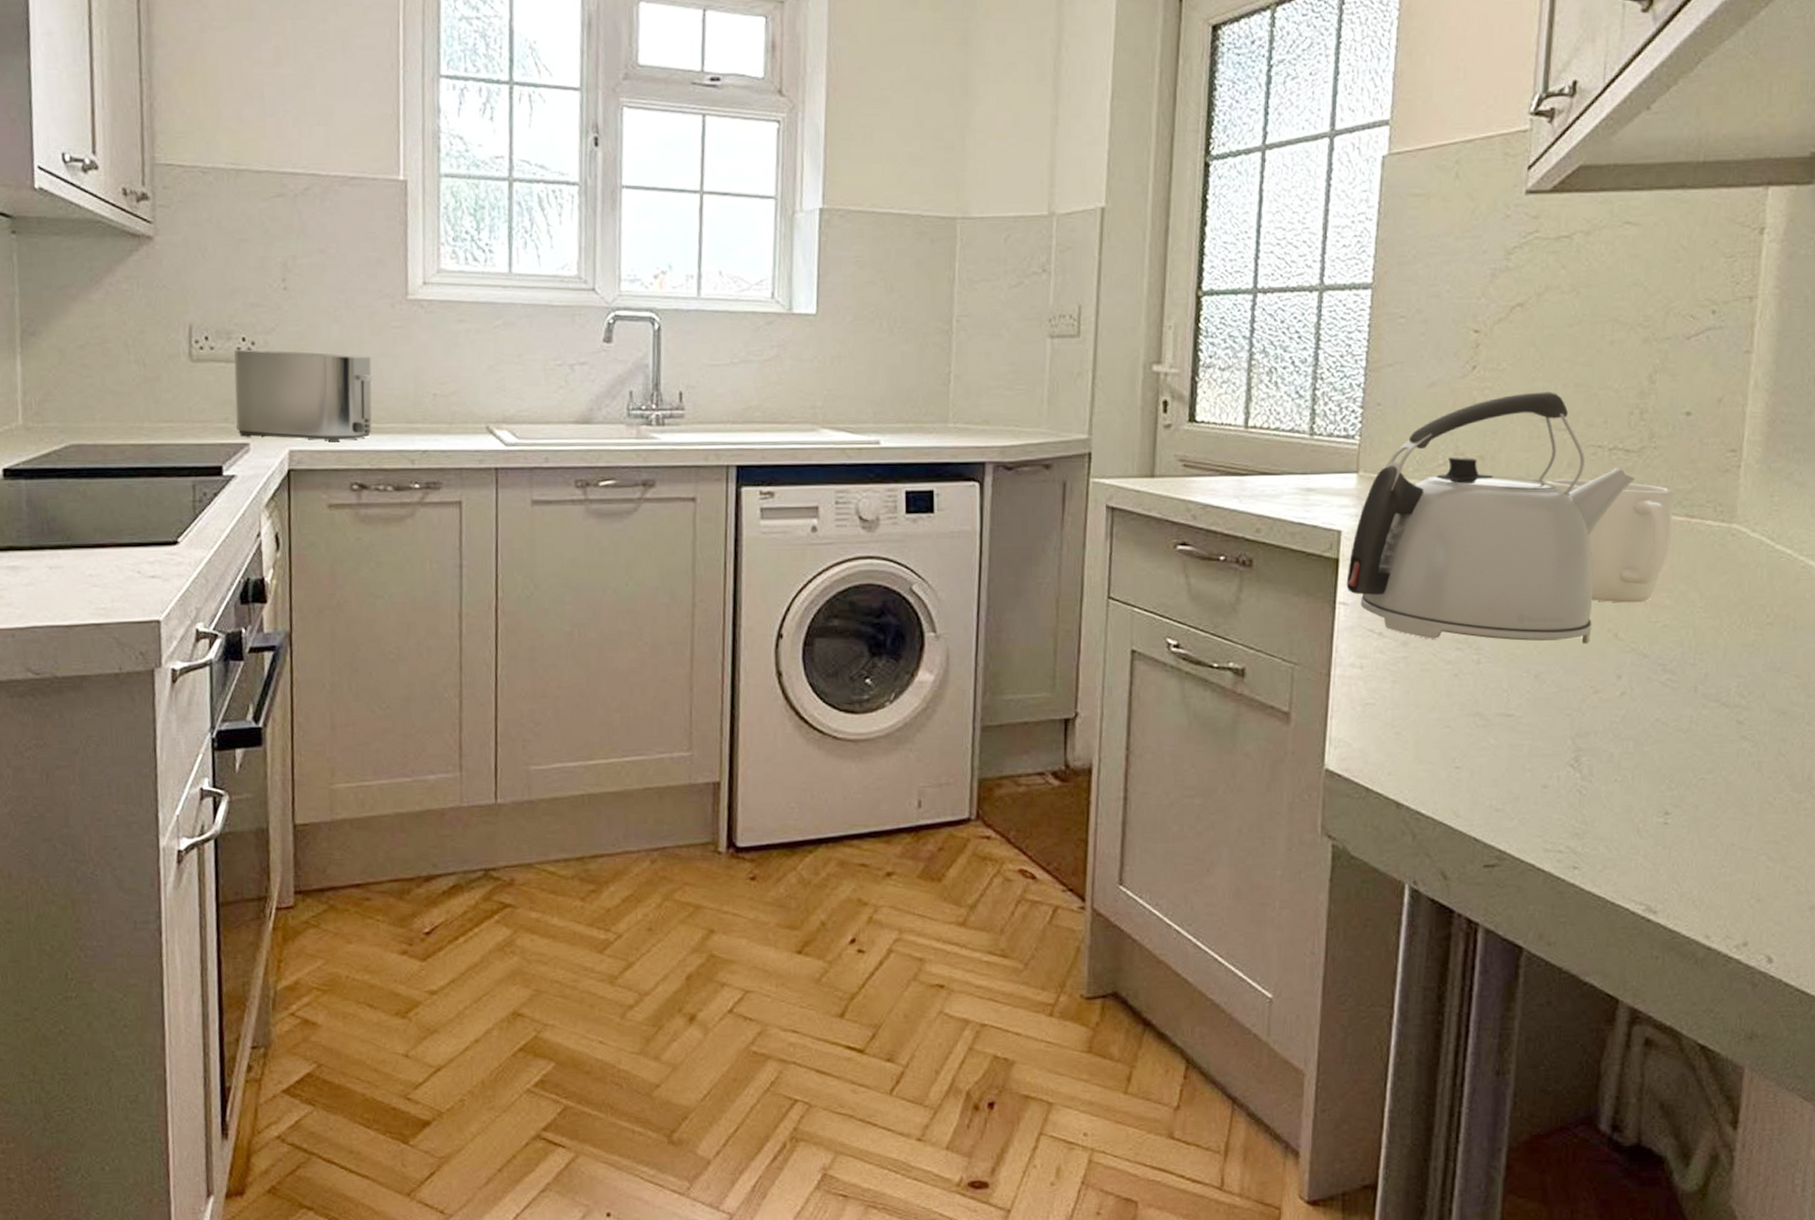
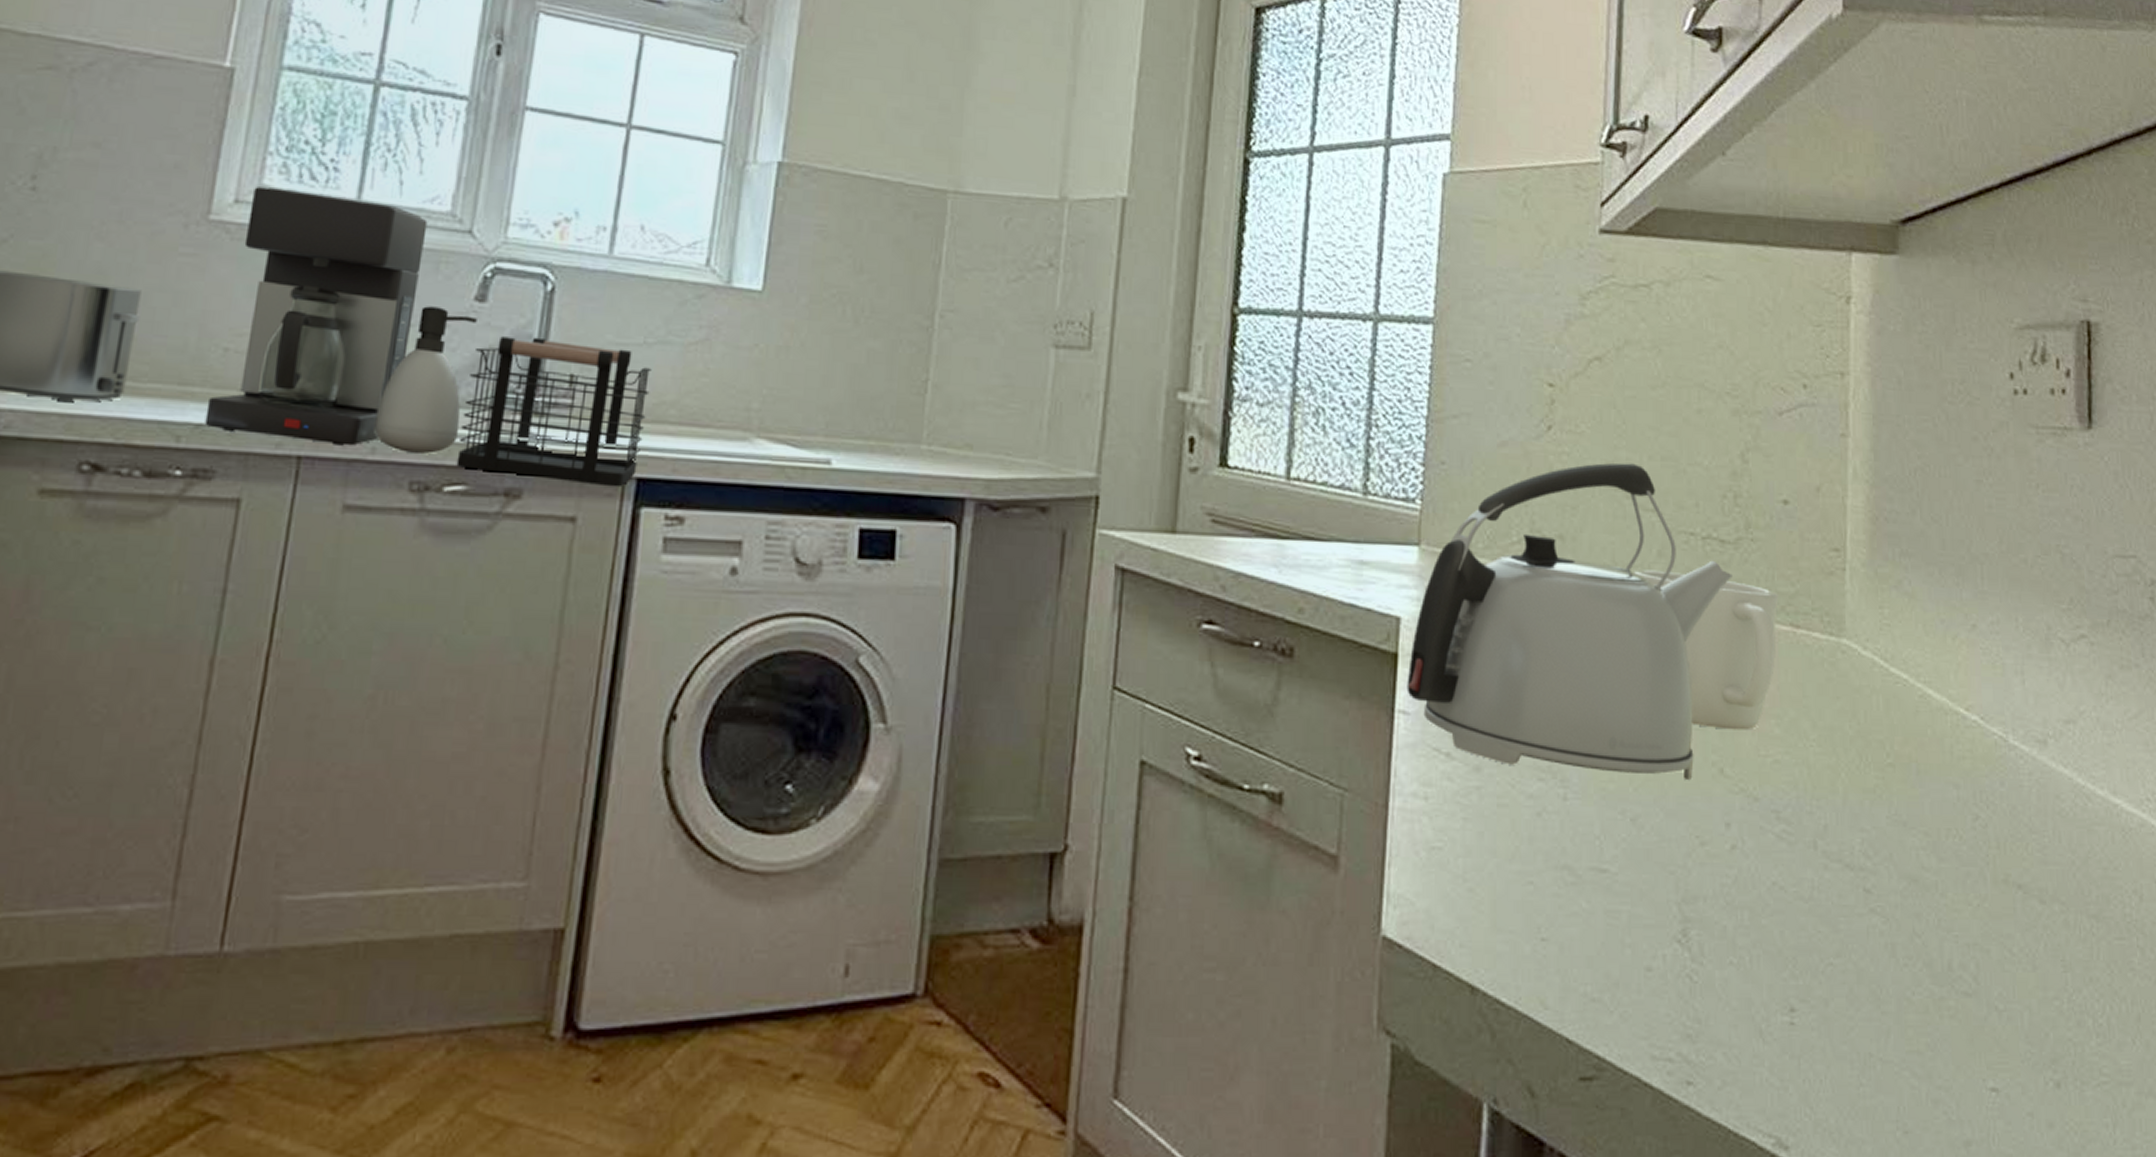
coffee maker: none [428,270,562,458] -> present [204,187,428,446]
soap dispenser: none [544,349,607,460] -> present [373,306,477,454]
dish rack: none [605,365,739,474] -> present [456,336,652,488]

